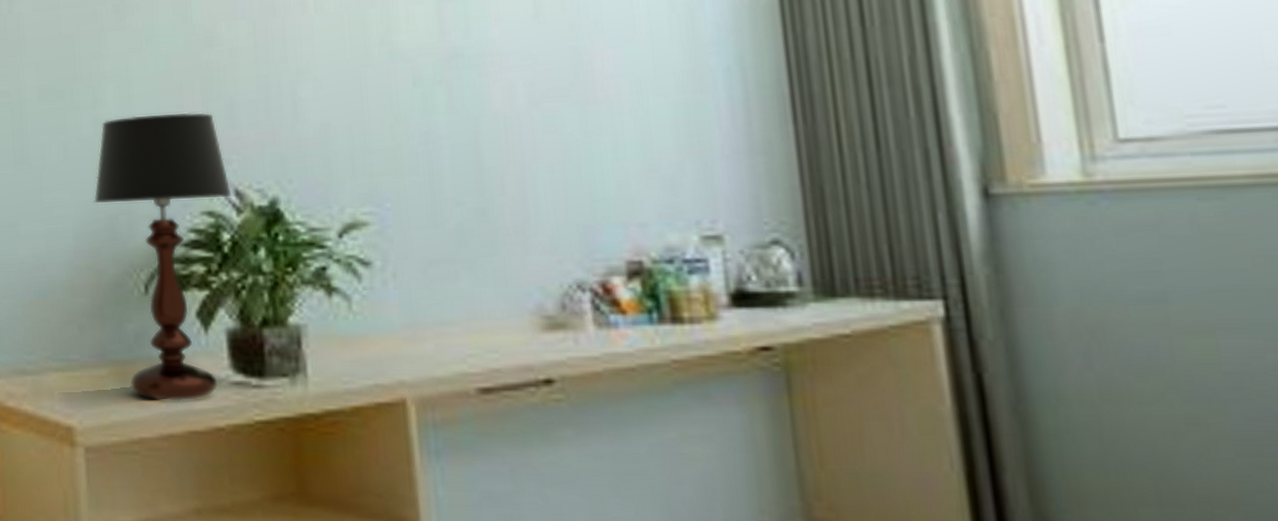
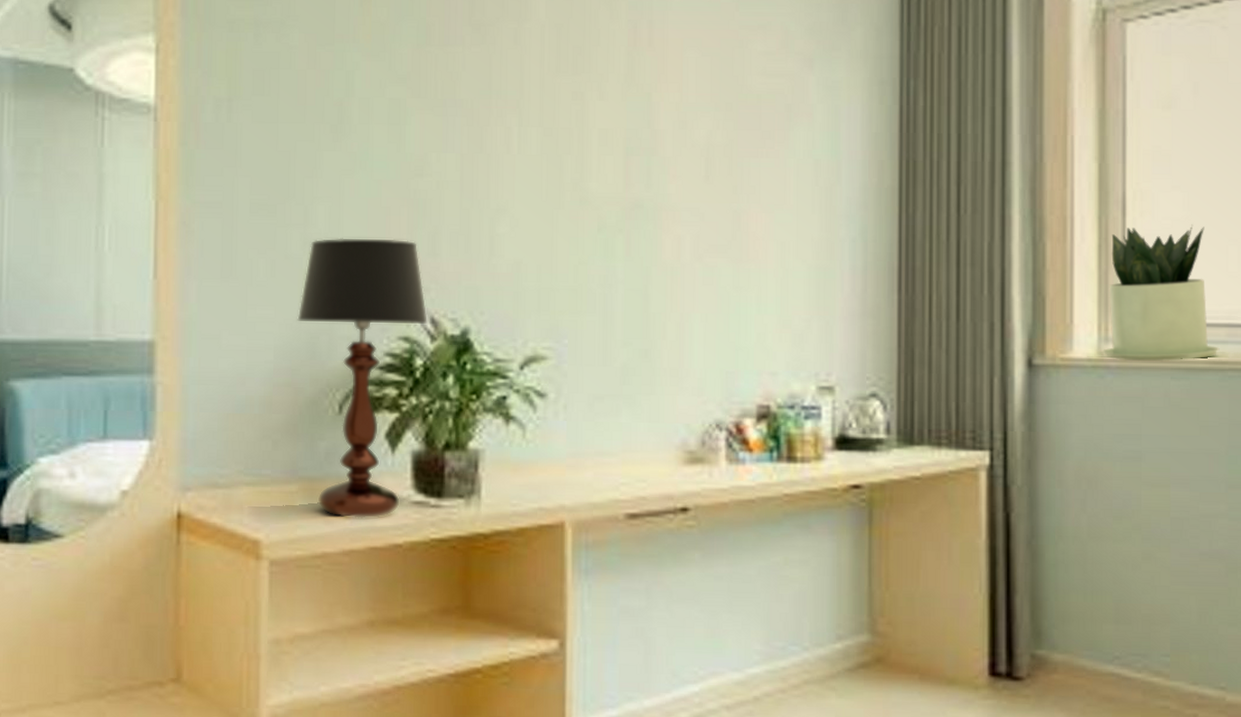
planter: none [1082,10,1268,183] -> present [1102,224,1220,361]

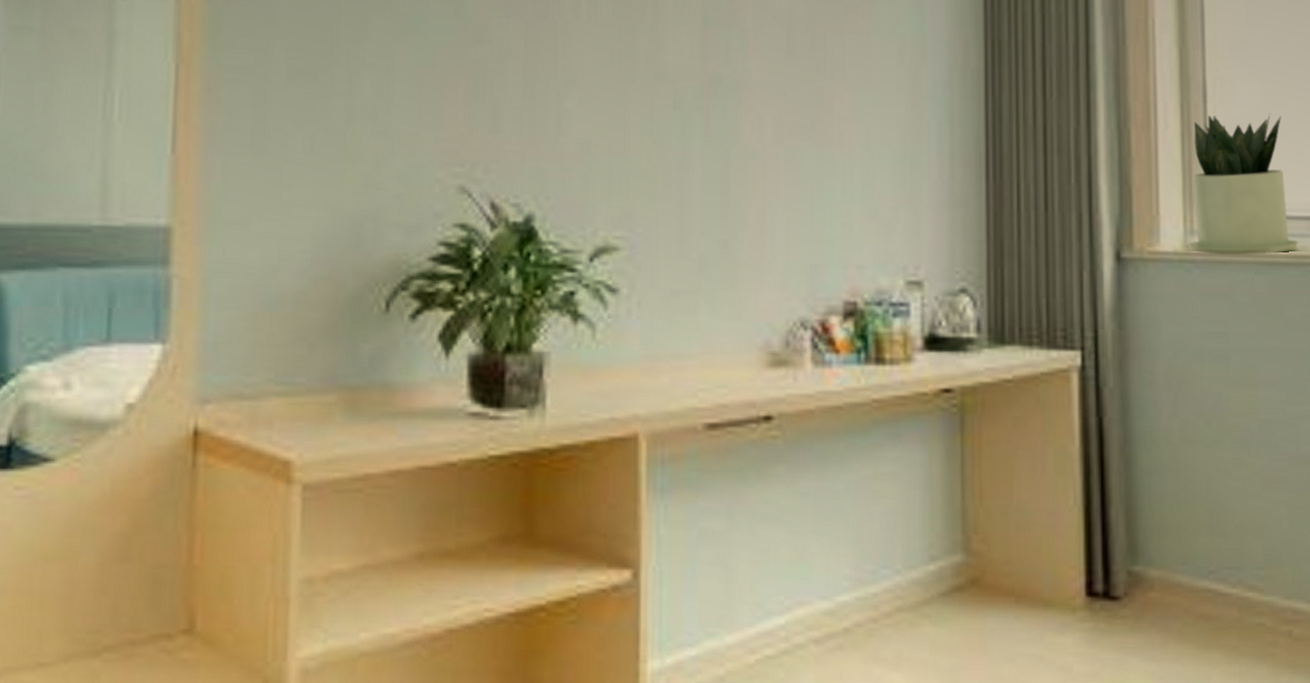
table lamp: present [297,238,429,519] -> none [339,110,488,433]

